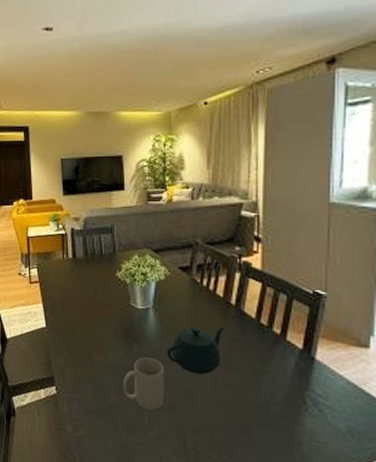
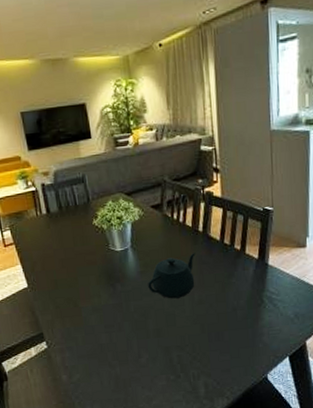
mug: present [122,357,164,410] -> none [110,294,150,340]

